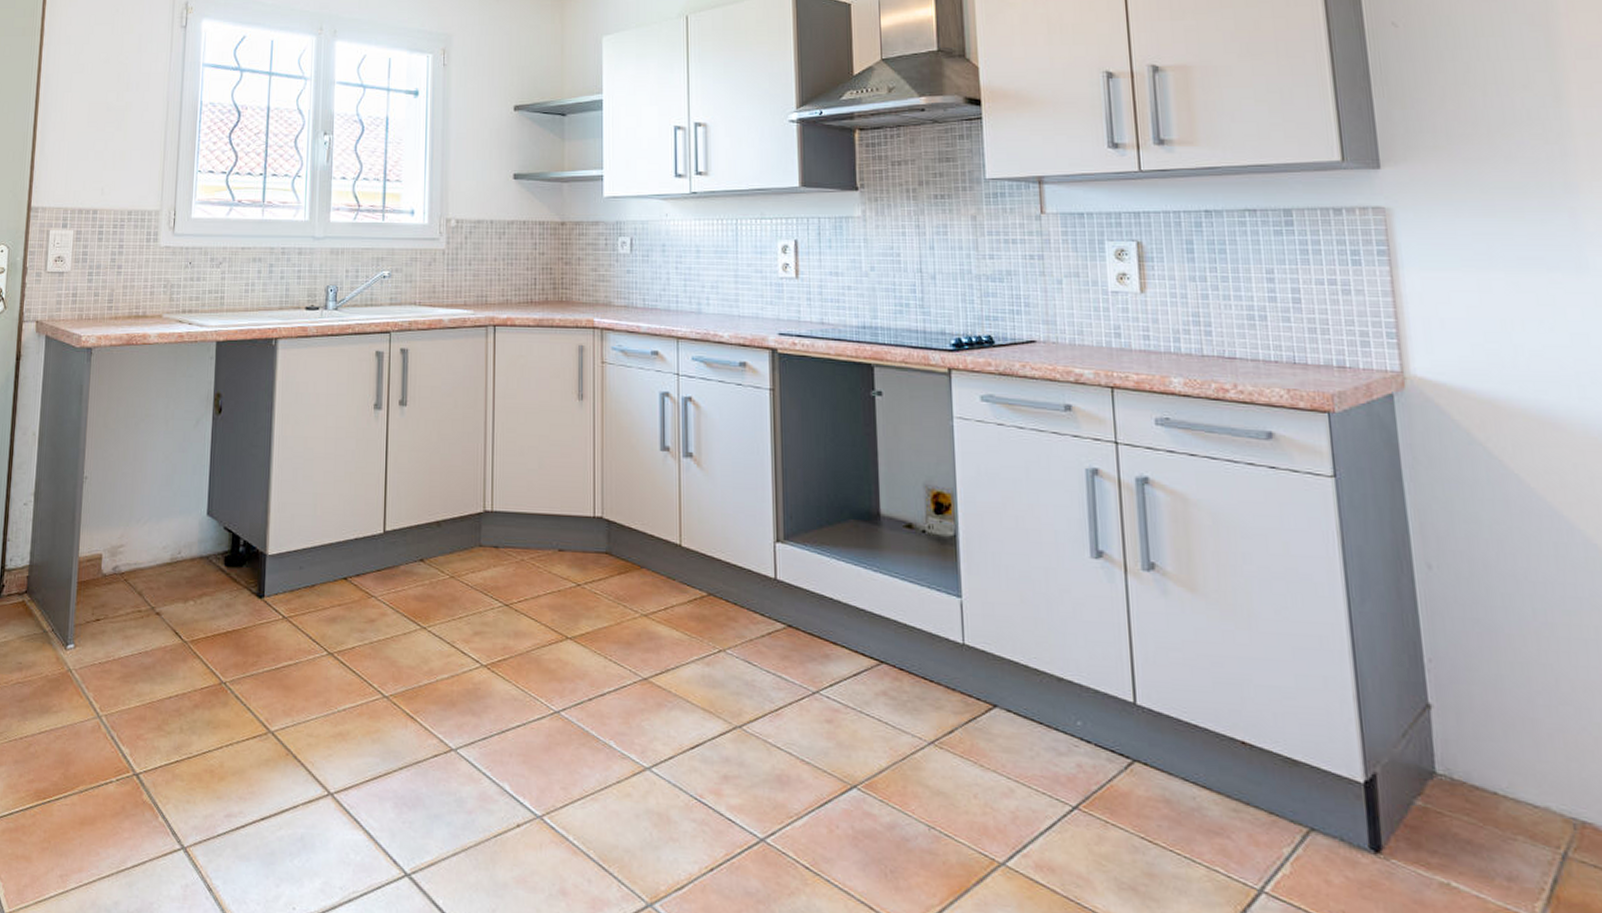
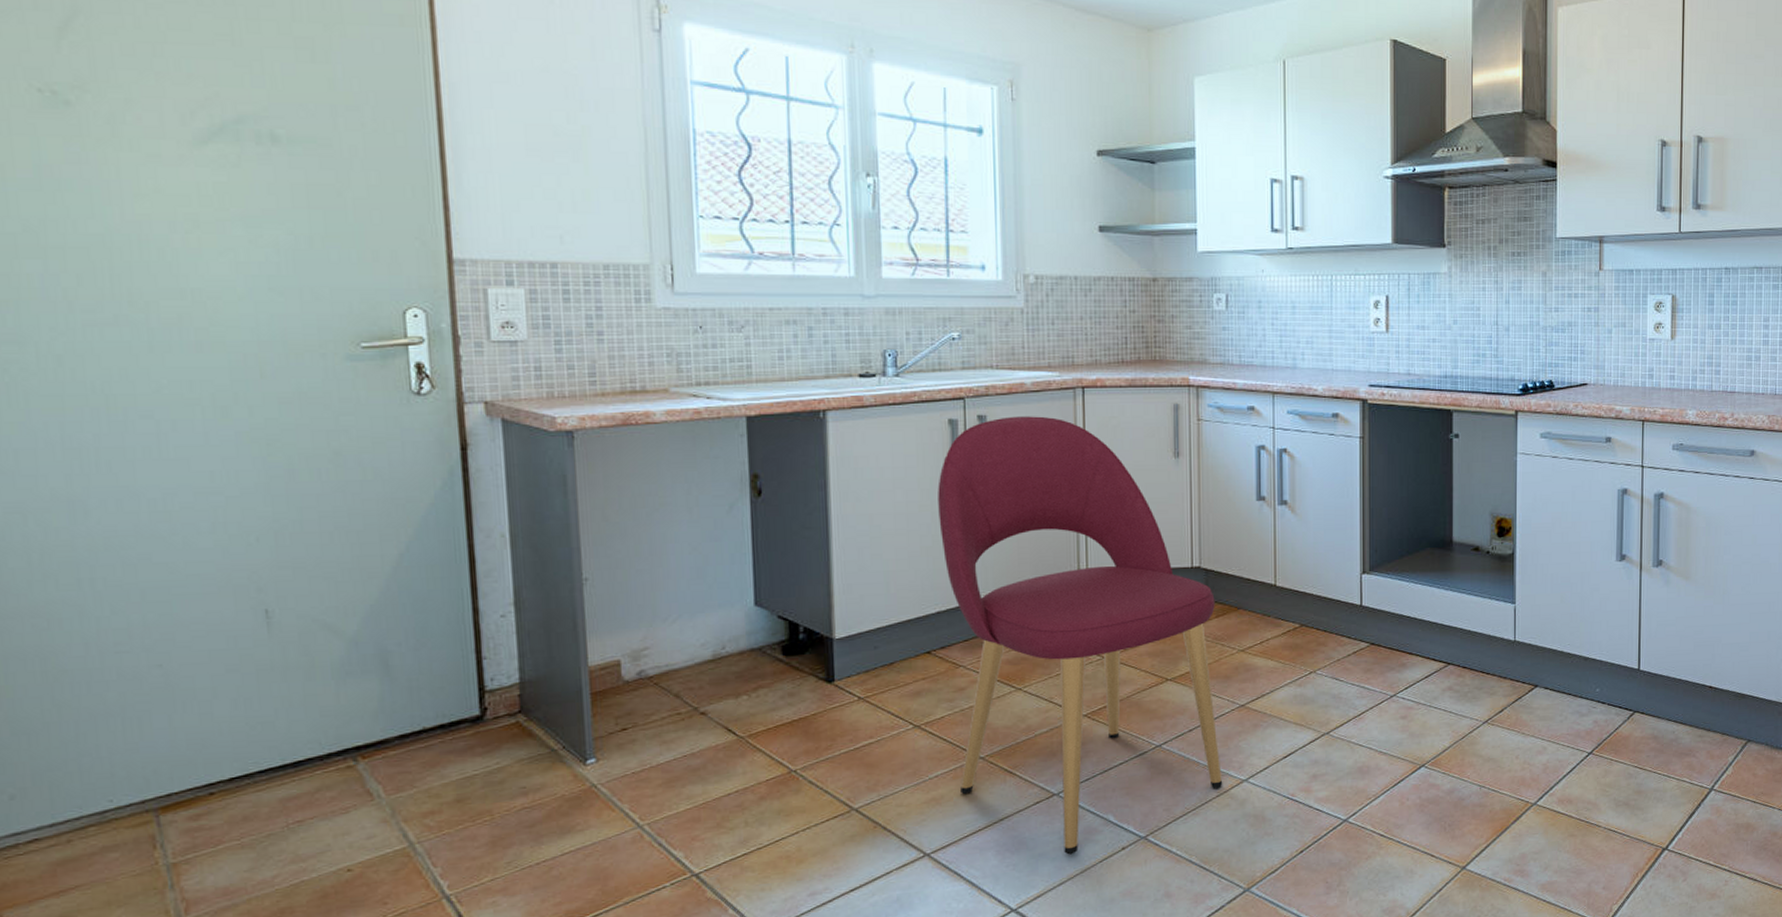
dining chair: none [362,351,624,822] -> present [937,416,1223,855]

